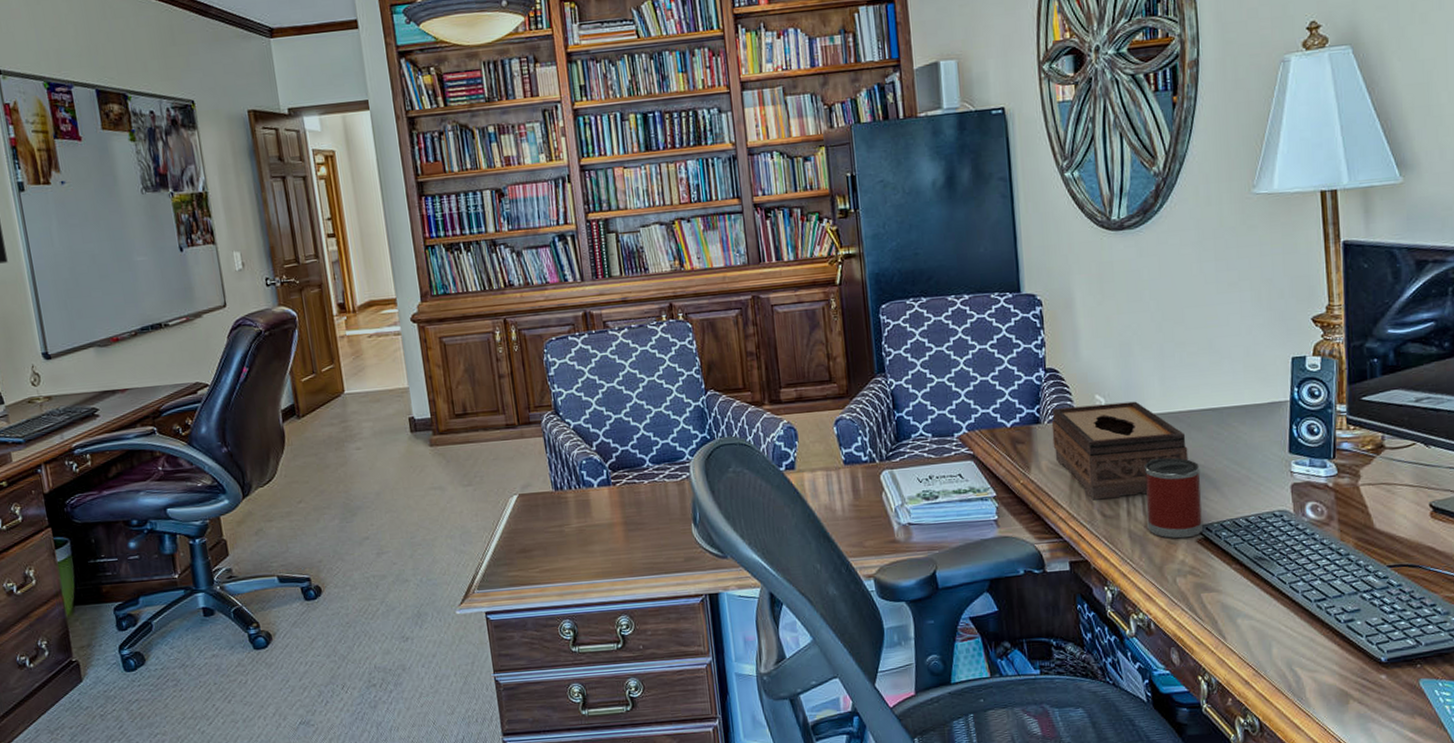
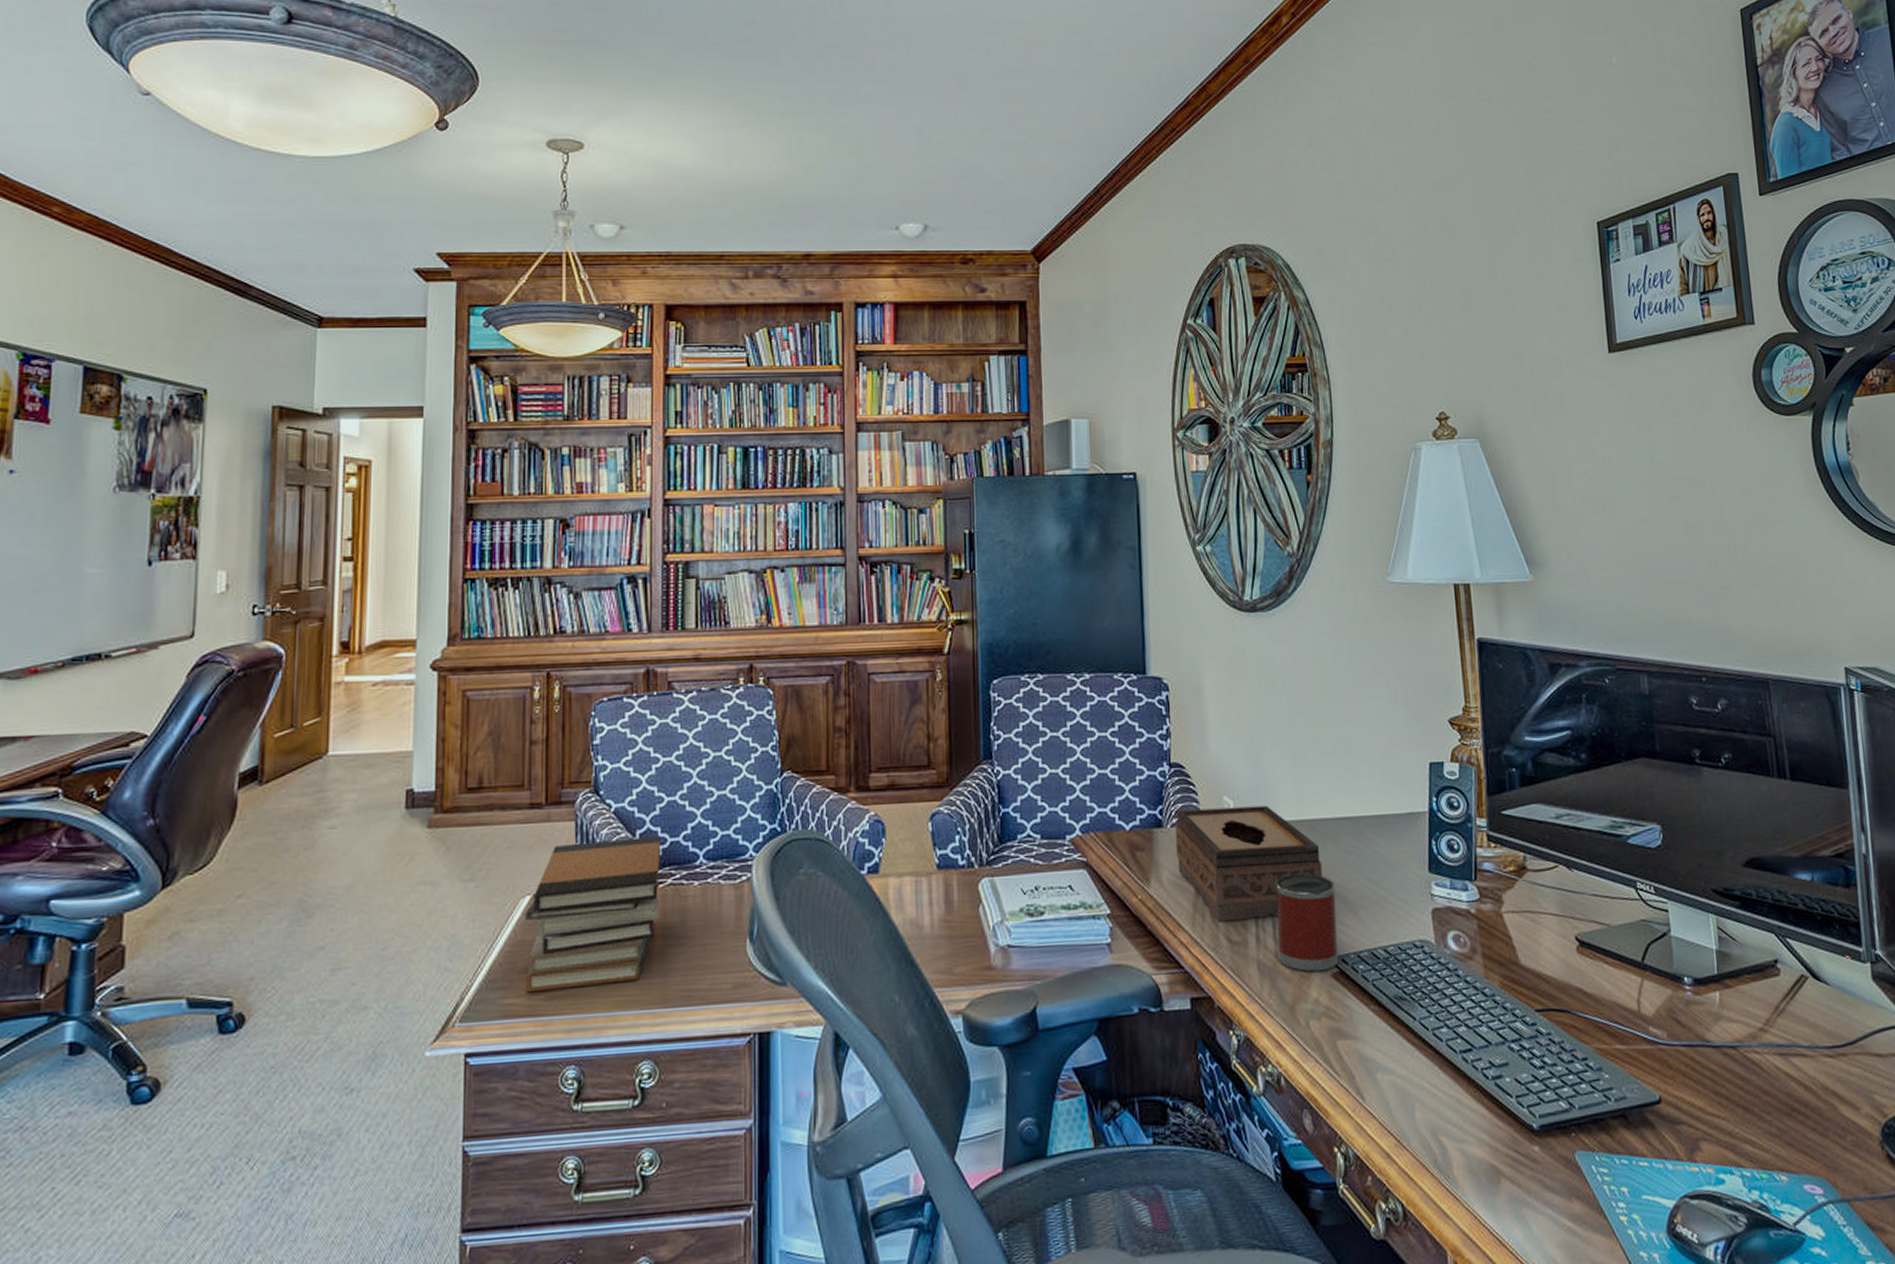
book stack: none [515,445,620,568] -> present [524,835,662,993]

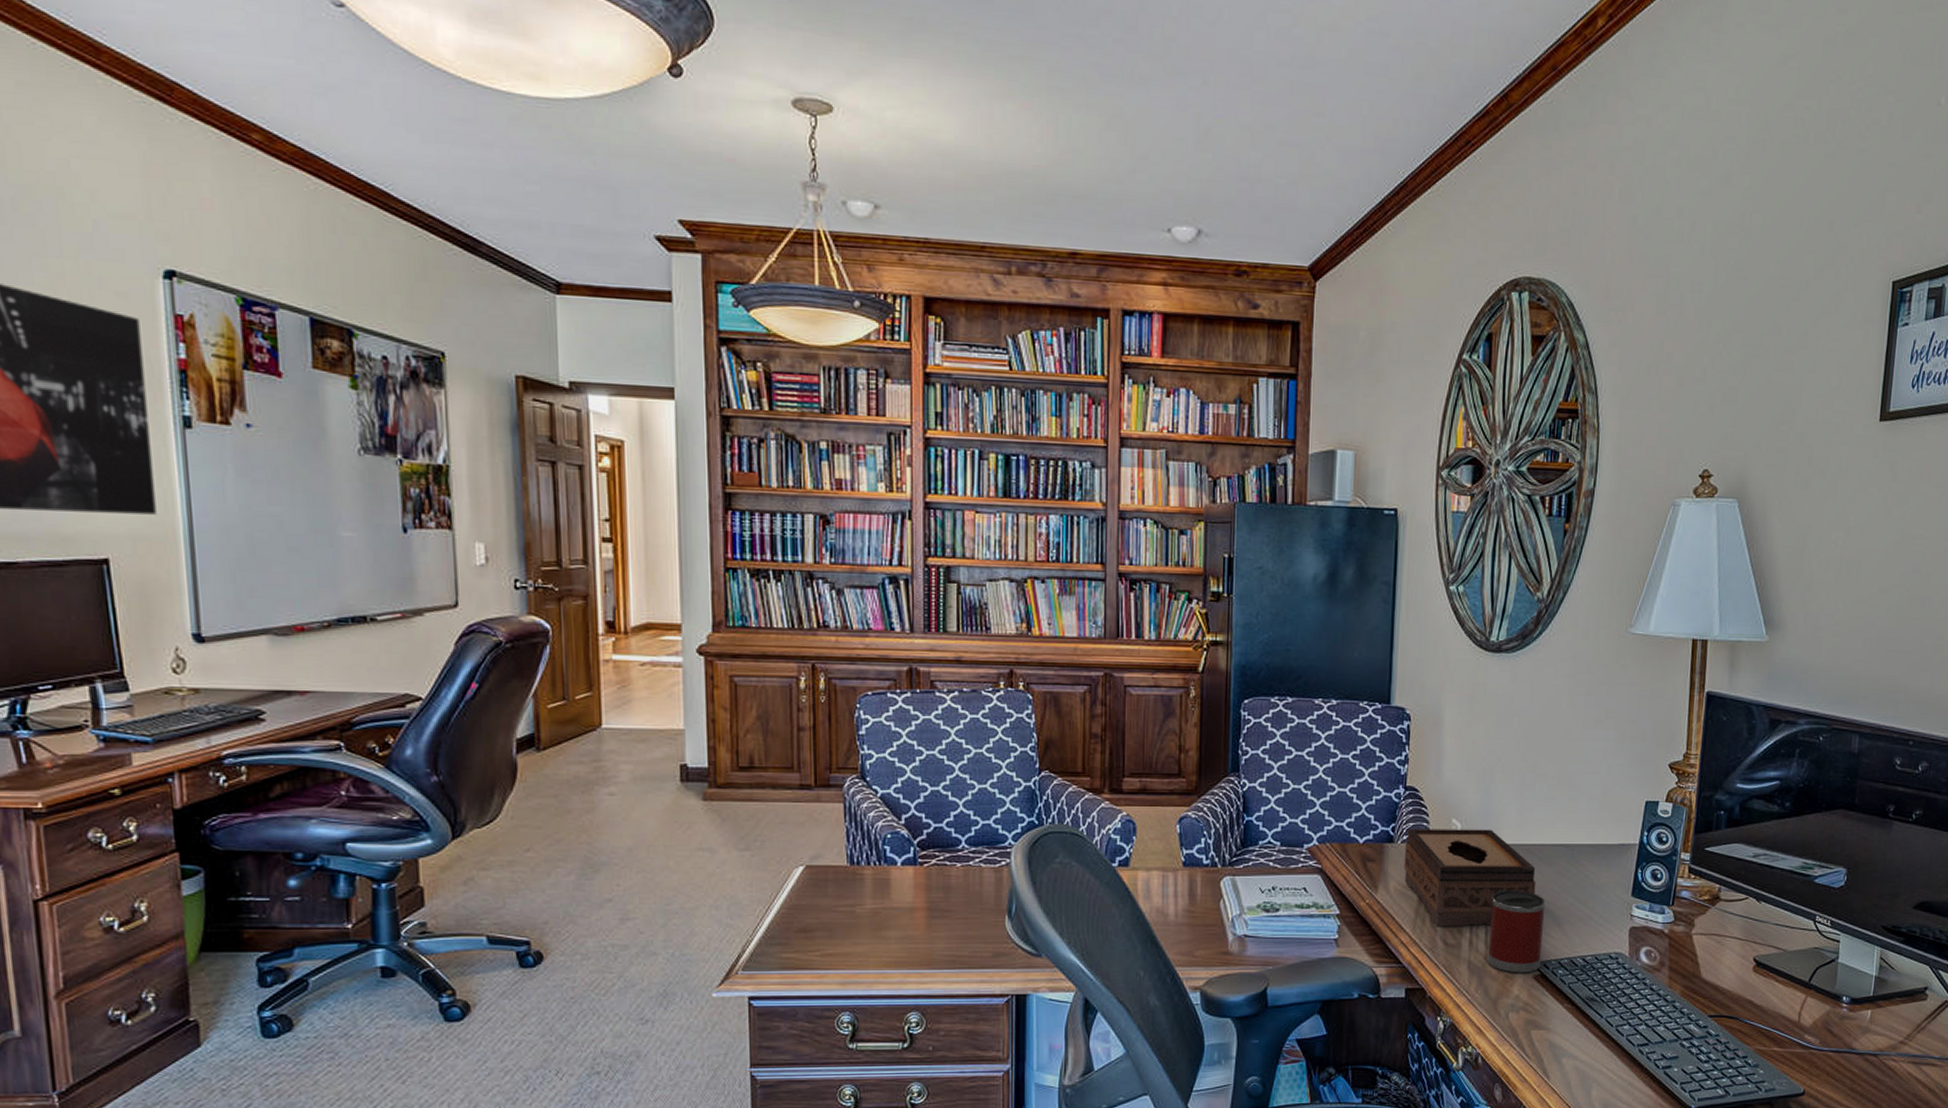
book stack: present [524,835,662,993] -> none [800,820,926,949]

